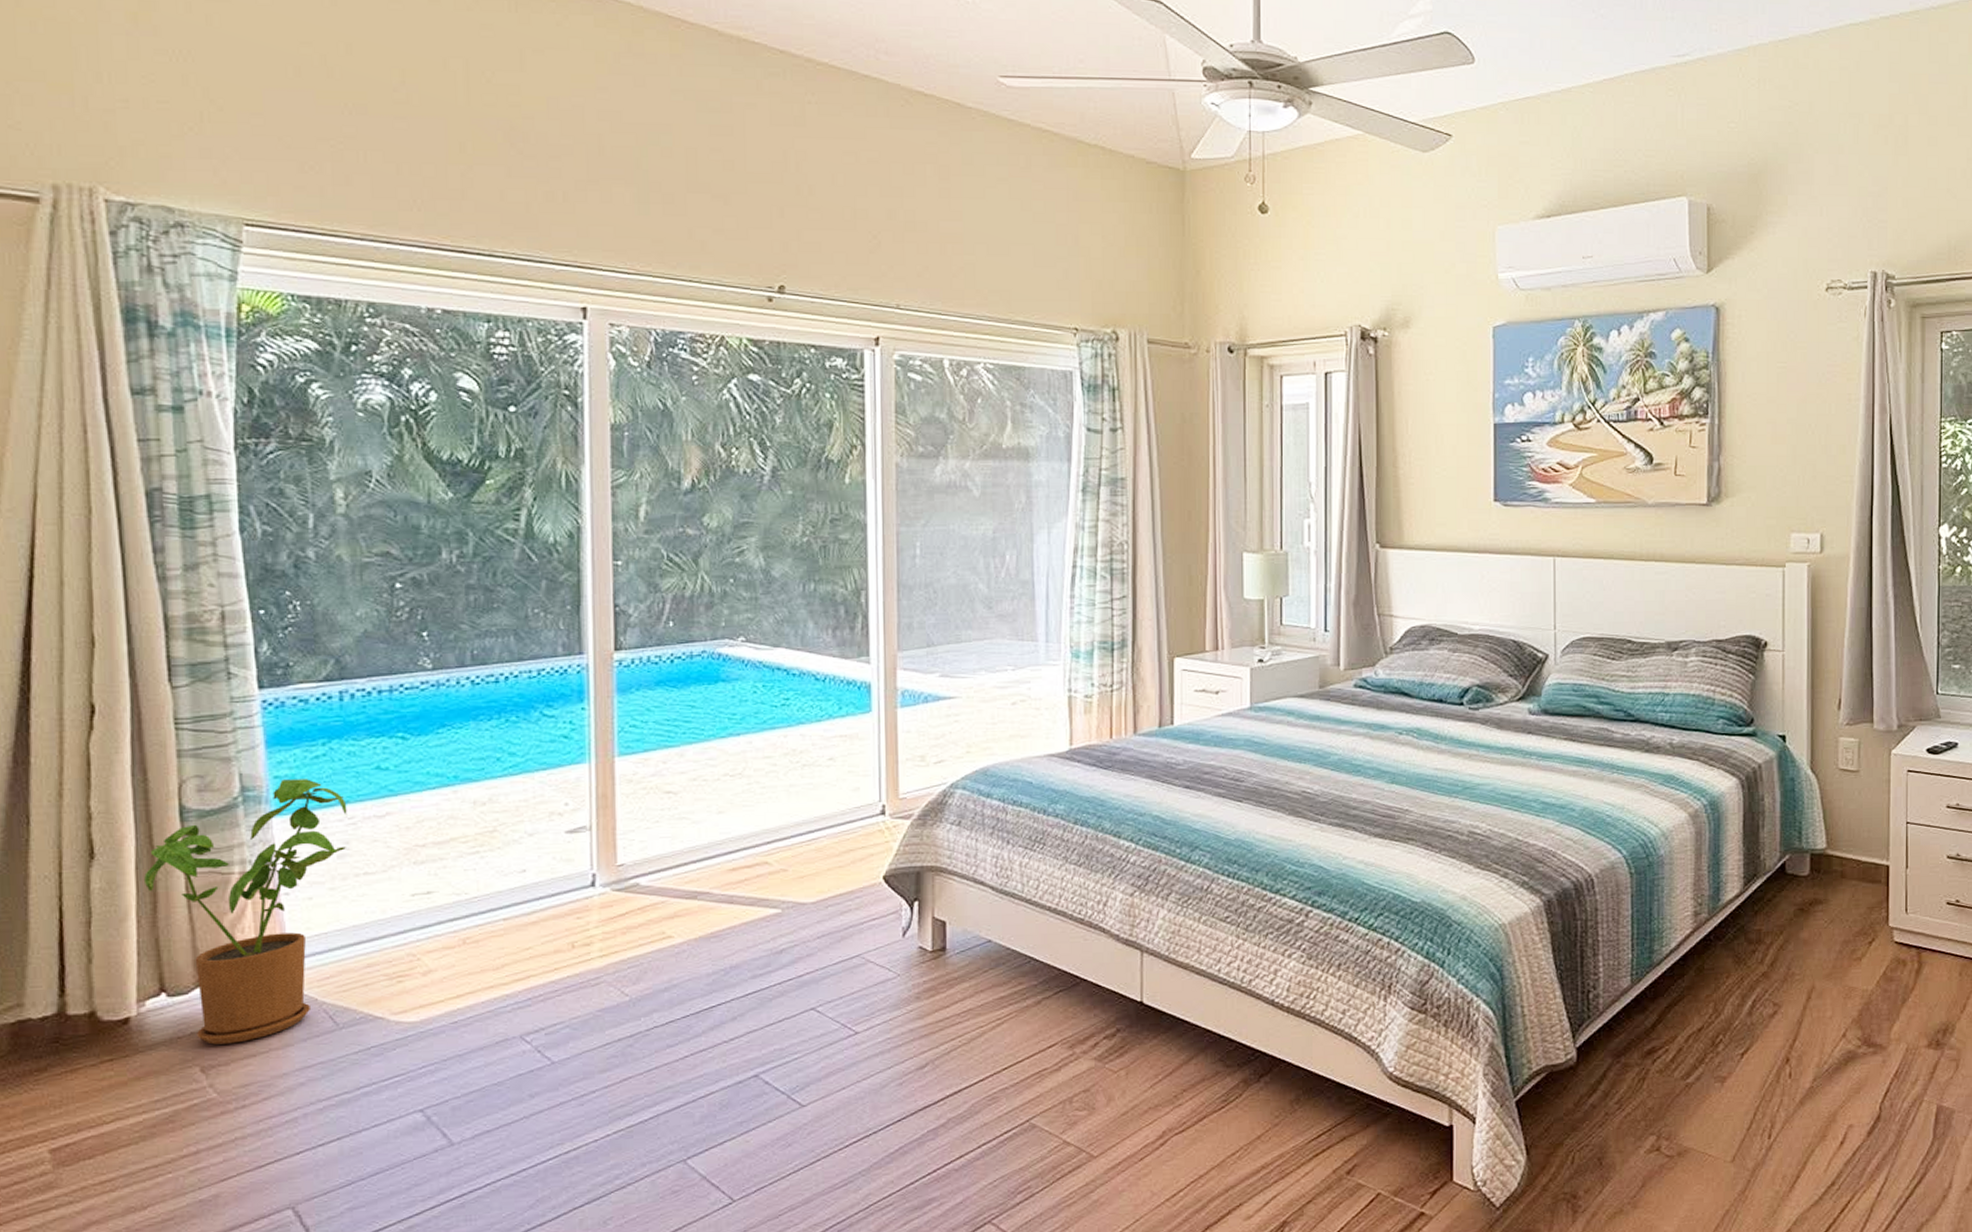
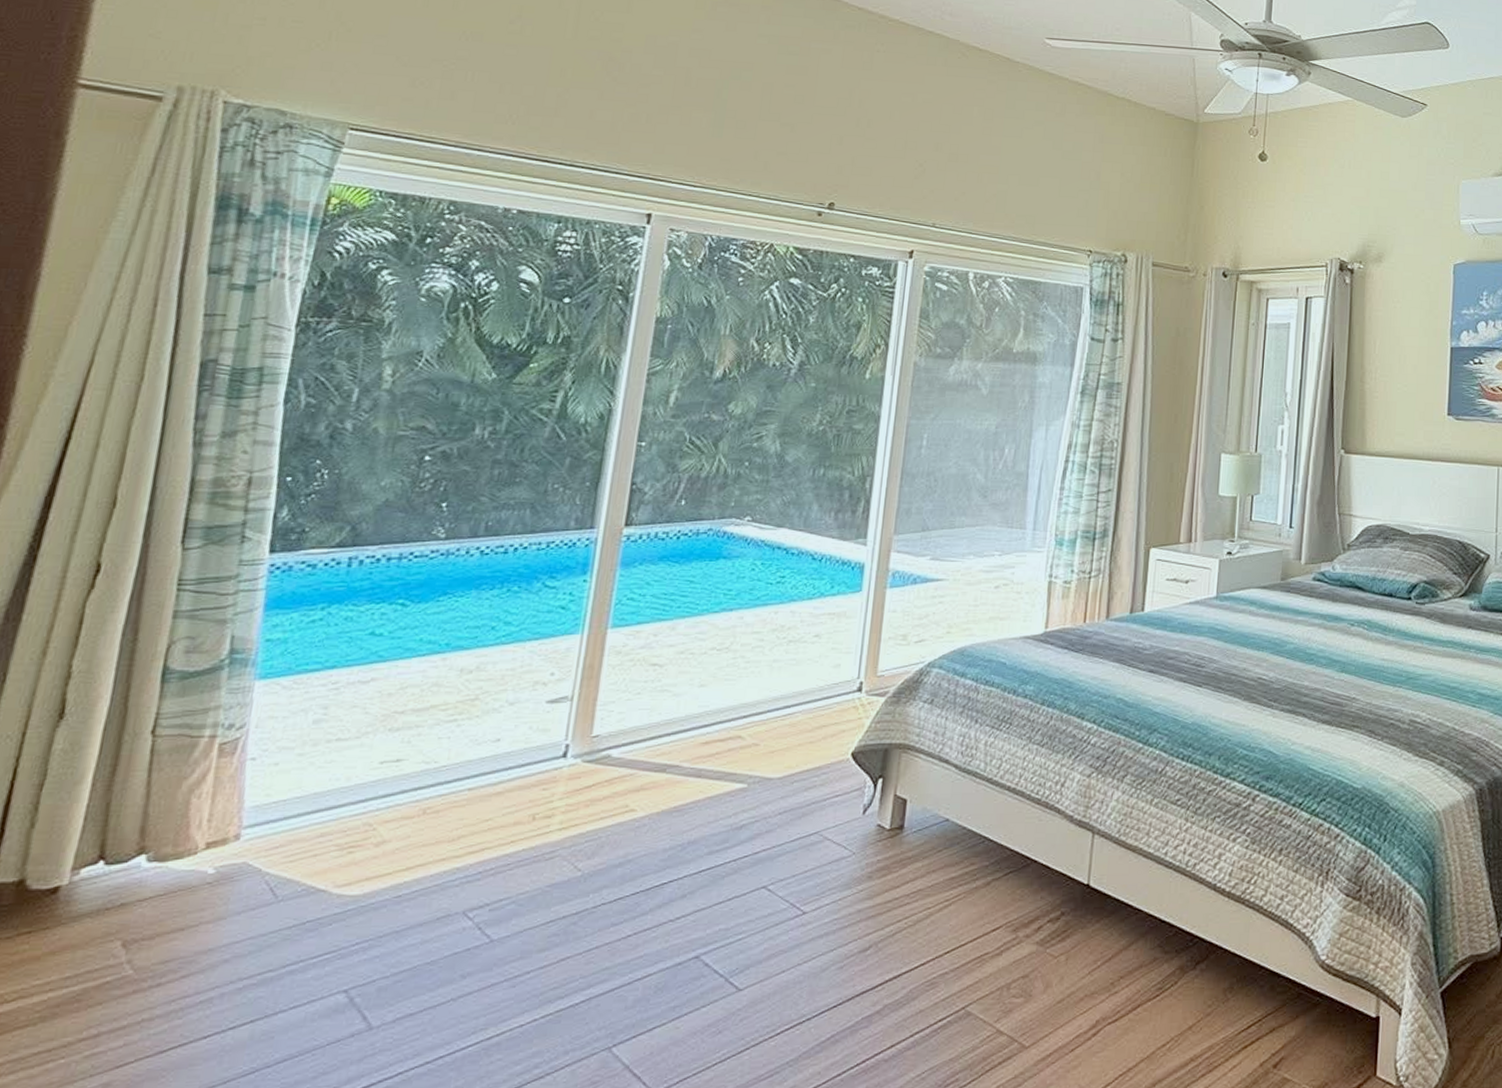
house plant: present [144,779,348,1045] -> none [109,643,334,917]

